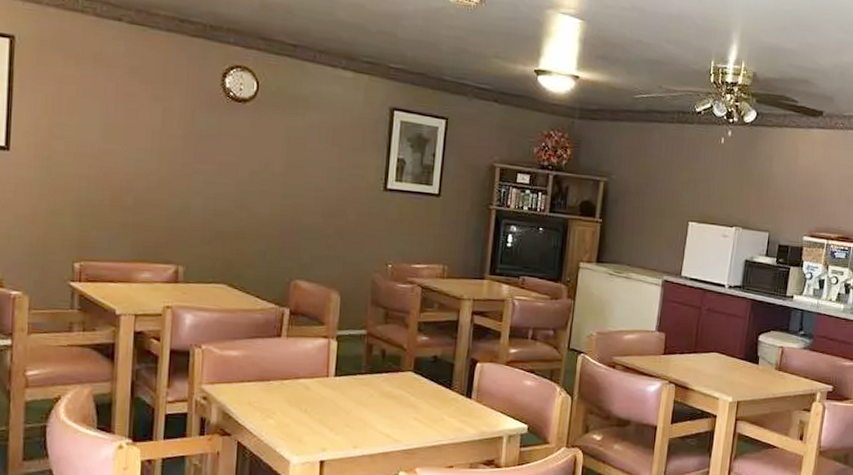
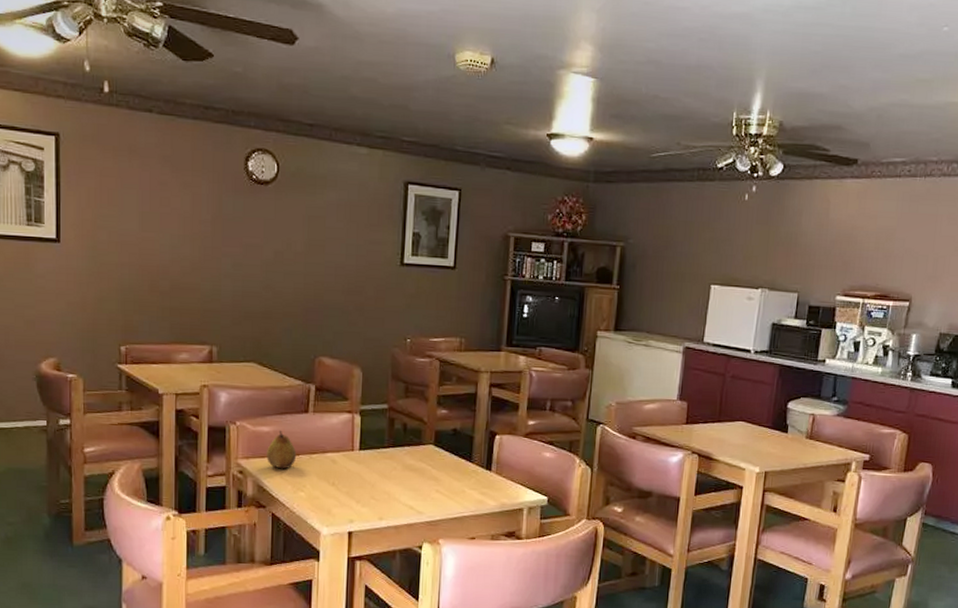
fruit: none [234,355,267,395] -> present [267,431,297,468]

